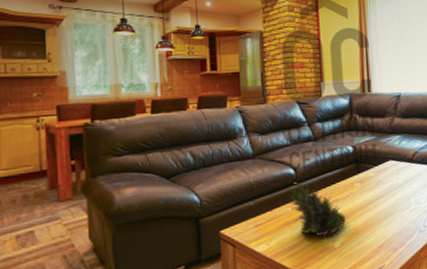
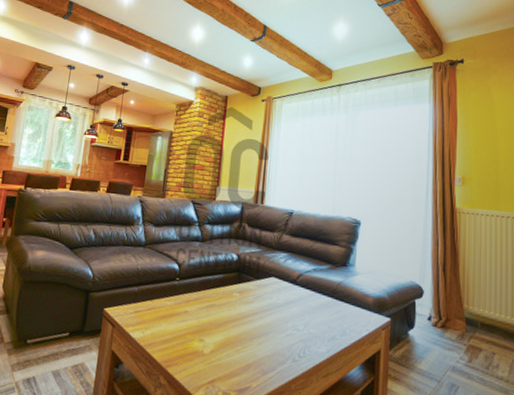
succulent plant: present [289,182,346,238] -> none [169,279,220,340]

